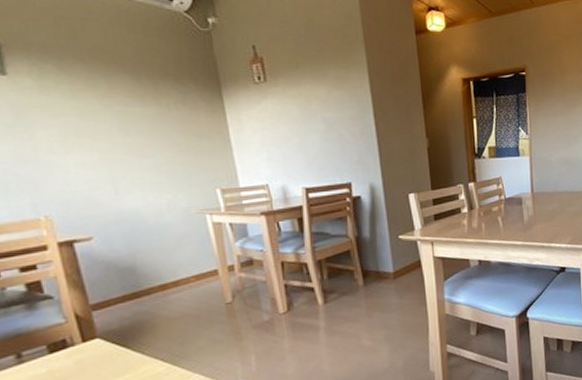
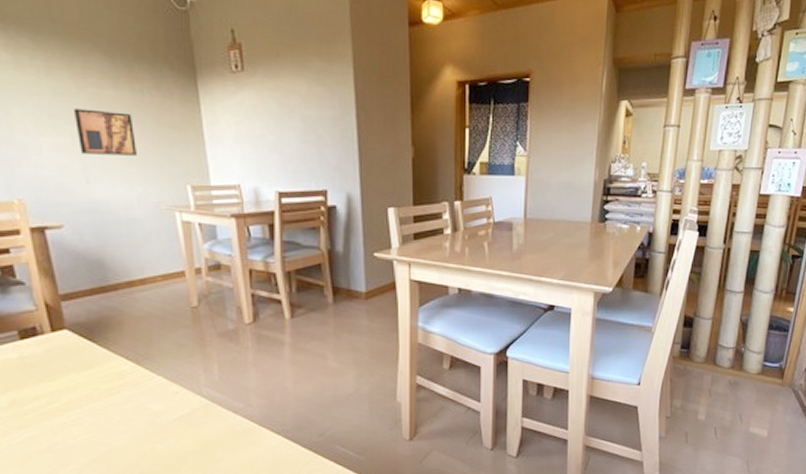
wall art: none [99,125,165,168] -> present [73,108,137,156]

